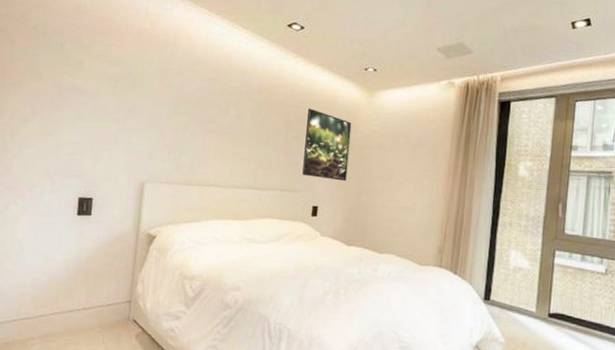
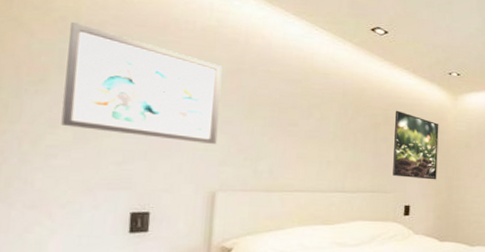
wall art: none [31,31,154,139] -> present [61,22,223,144]

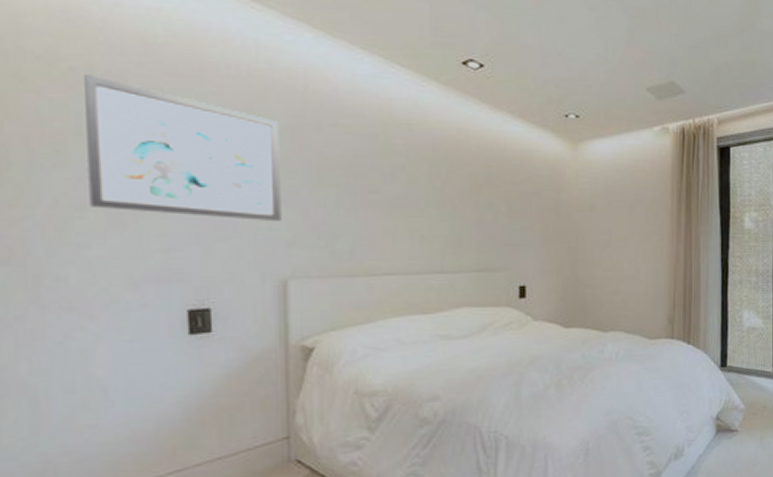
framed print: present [393,110,439,180] -> none [499,167,557,253]

